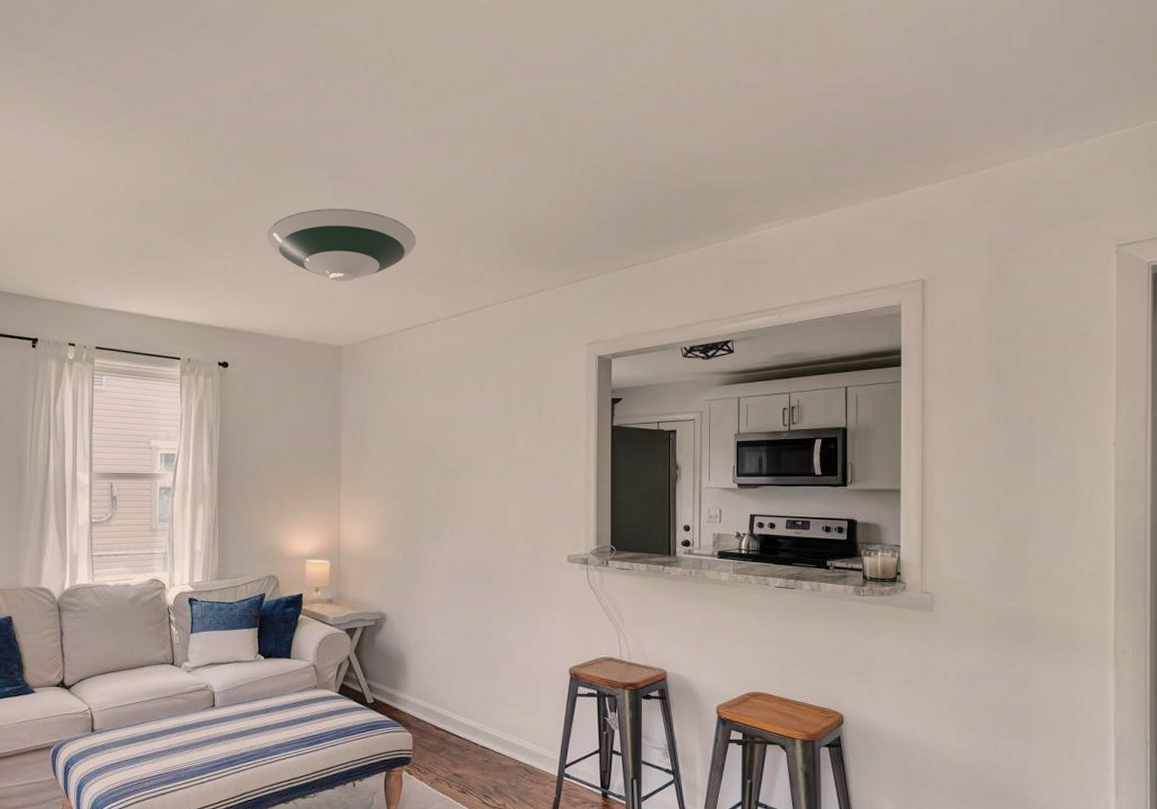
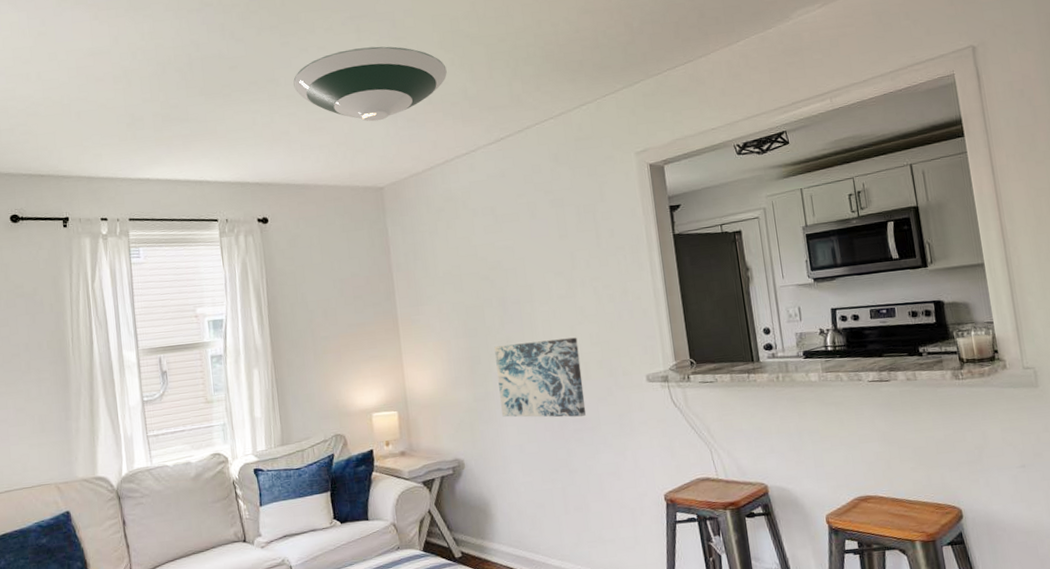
wall art: none [428,511,507,588] -> present [494,337,586,418]

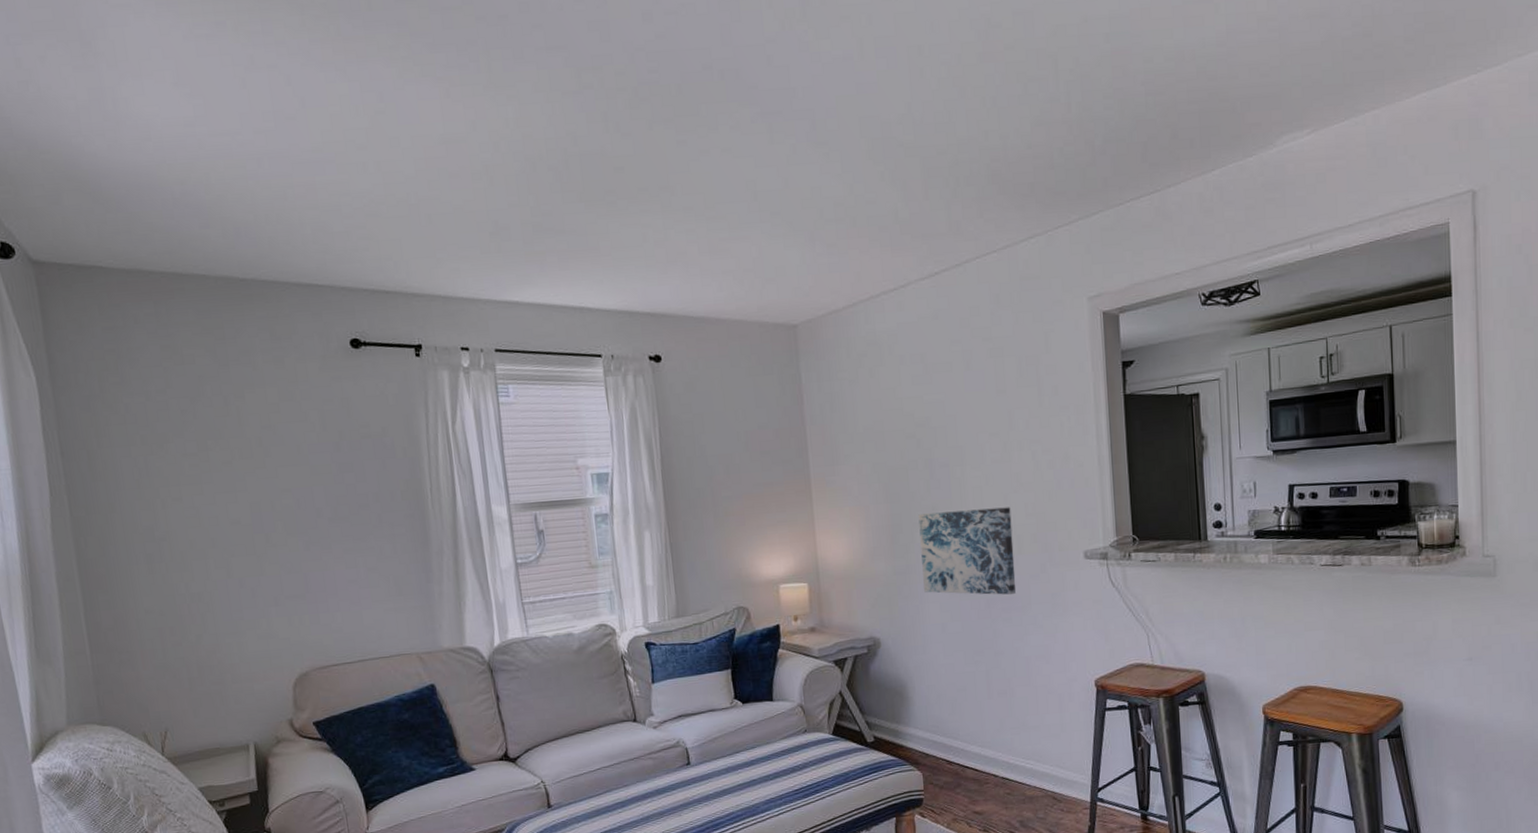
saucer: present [293,46,447,122] -> none [692,152,875,245]

